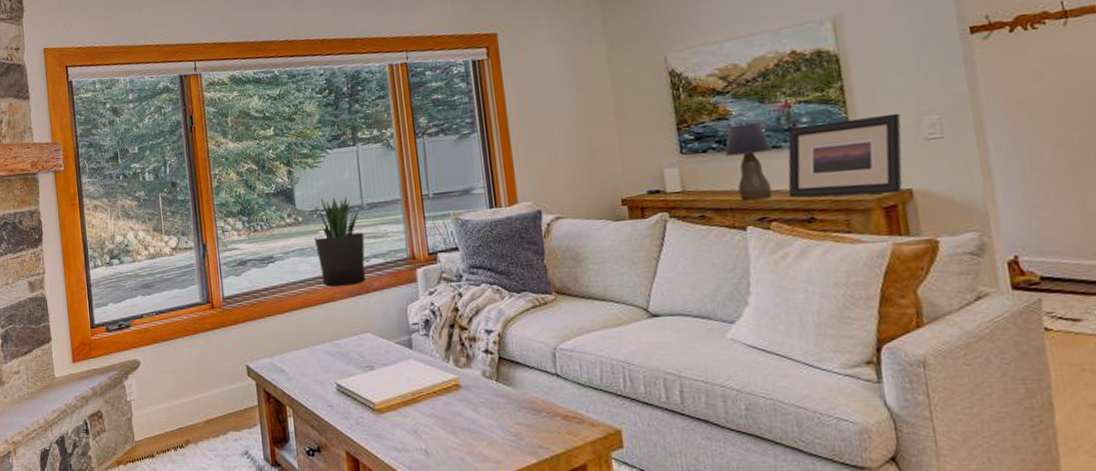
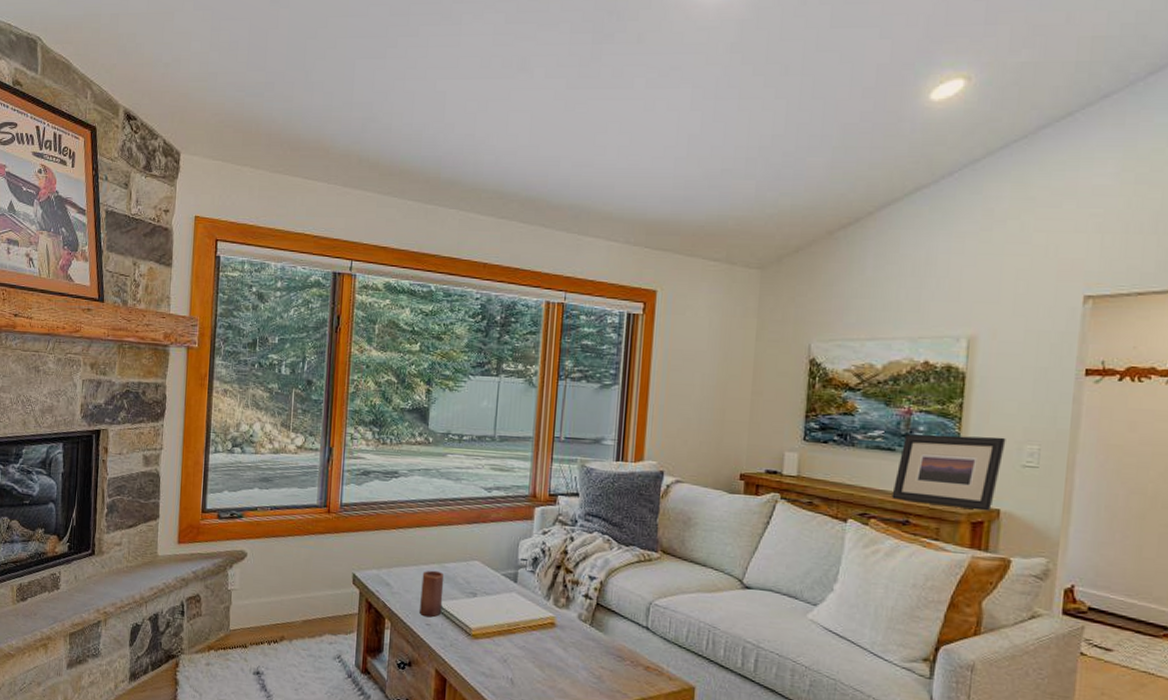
planter: present [313,196,366,288] -> none [440,422,491,514]
candle: none [315,349,341,399] -> present [420,570,444,618]
table lamp: present [725,122,773,201] -> none [843,421,888,497]

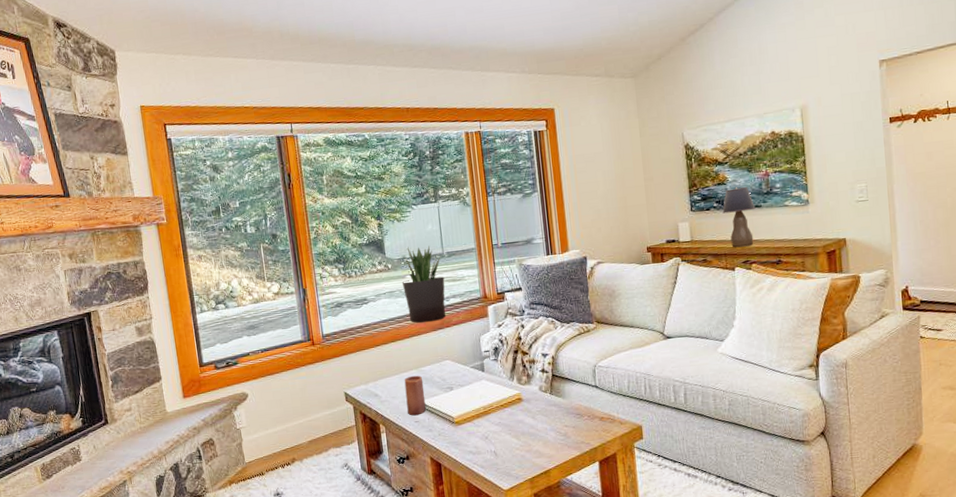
planter: none [440,422,491,514] -> present [401,246,447,324]
table lamp: none [843,421,888,497] -> present [722,187,756,248]
picture frame: present [891,434,1006,511] -> none [765,181,842,245]

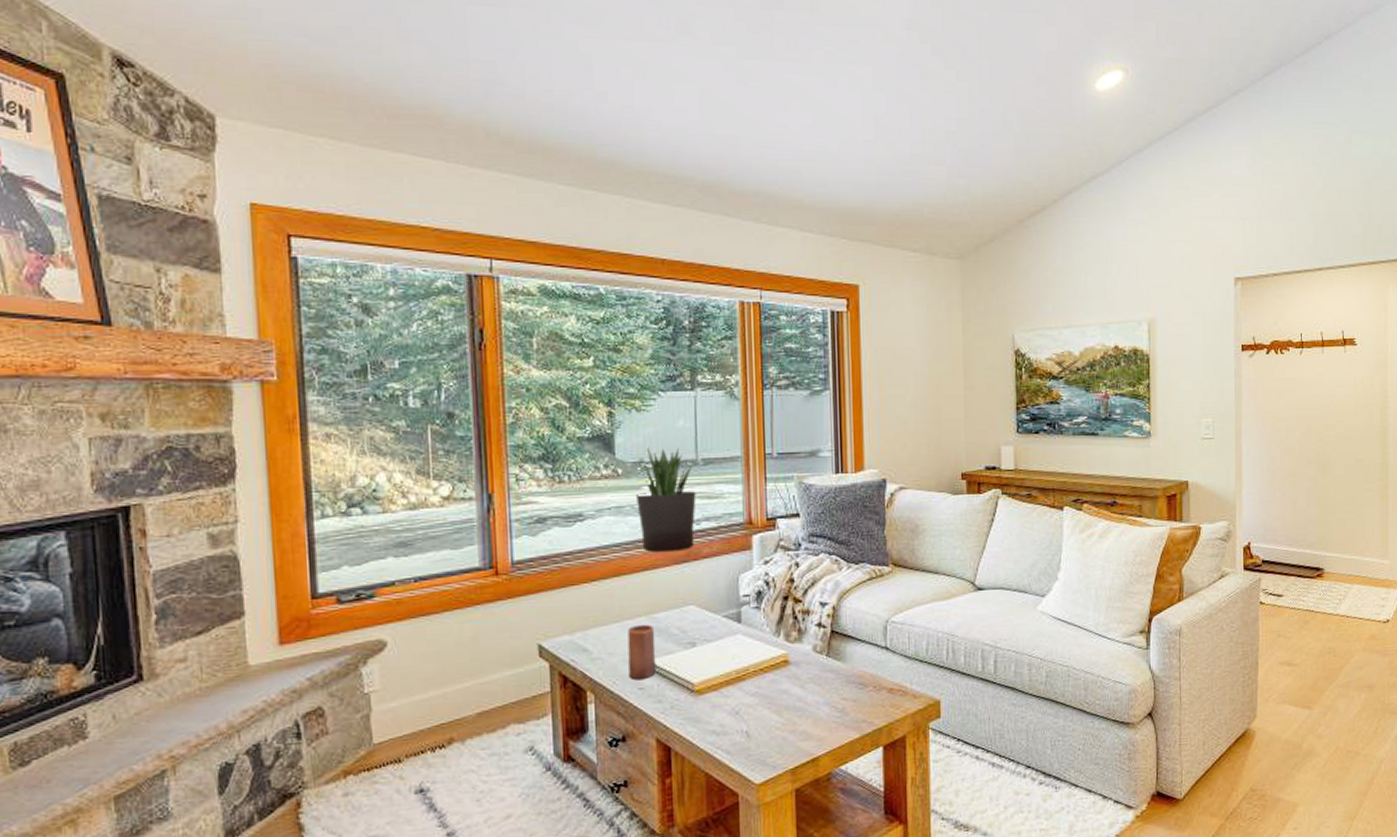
table lamp: present [722,187,756,248] -> none [1053,408,1092,482]

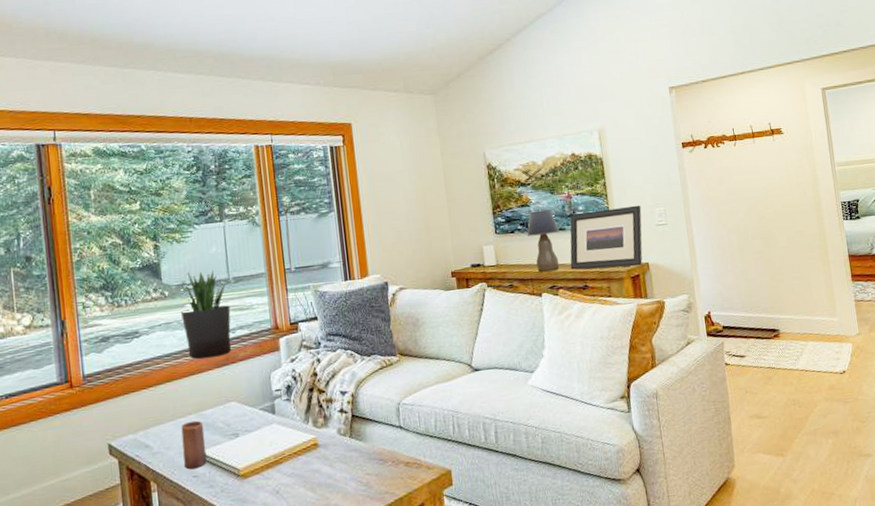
table lamp: none [1053,408,1092,482] -> present [527,209,560,273]
picture frame: none [1099,413,1187,484] -> present [570,205,643,270]

